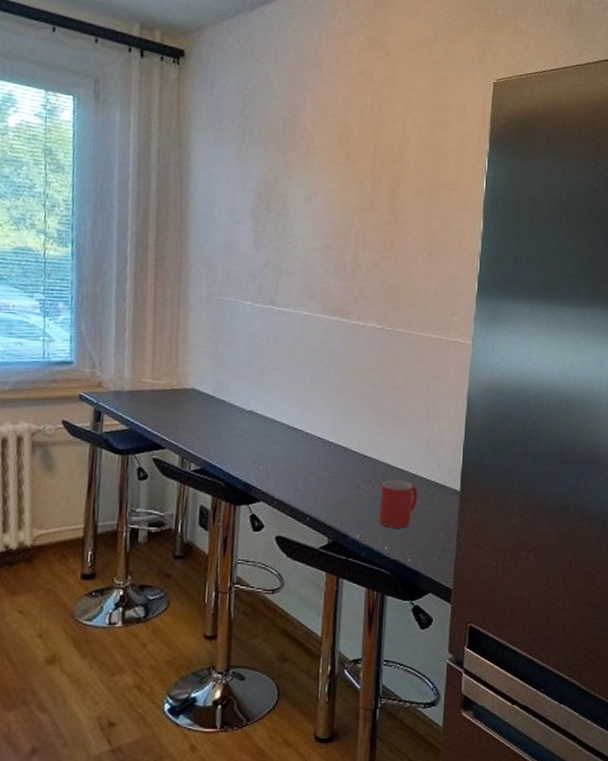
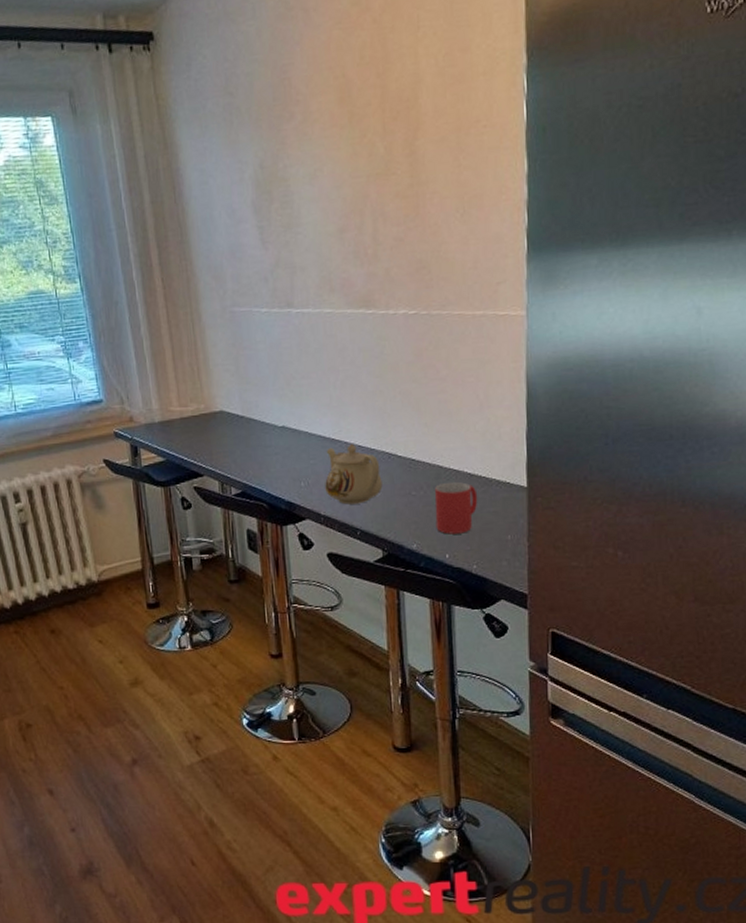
teapot: none [282,434,336,492] -> present [325,443,383,505]

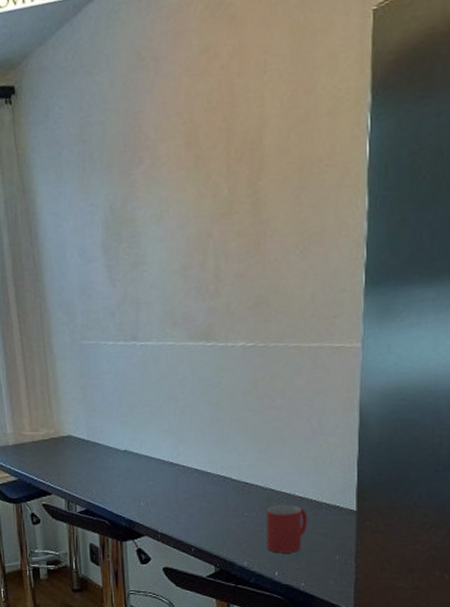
teapot: present [325,443,383,505] -> none [163,466,217,523]

